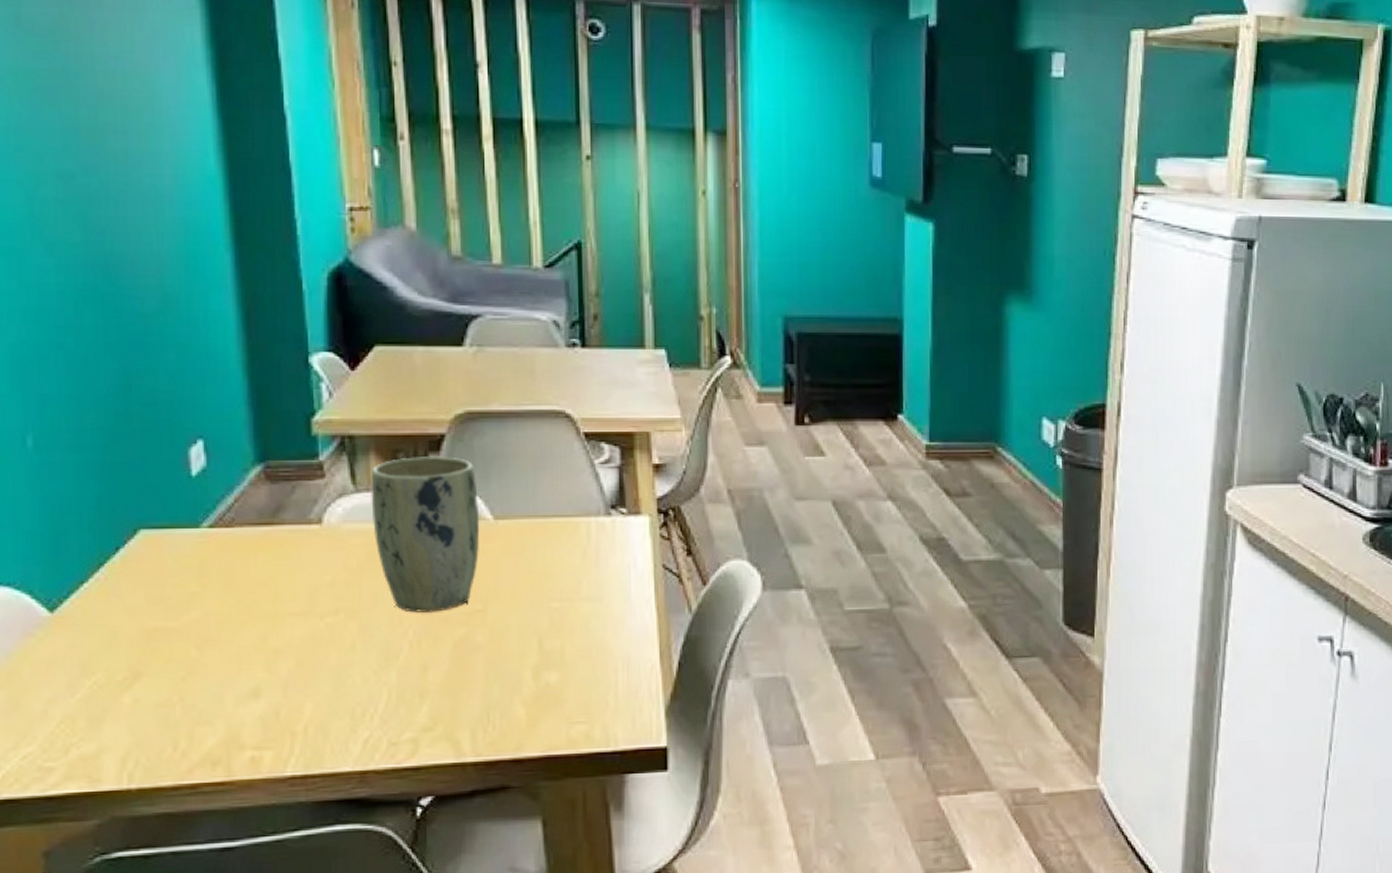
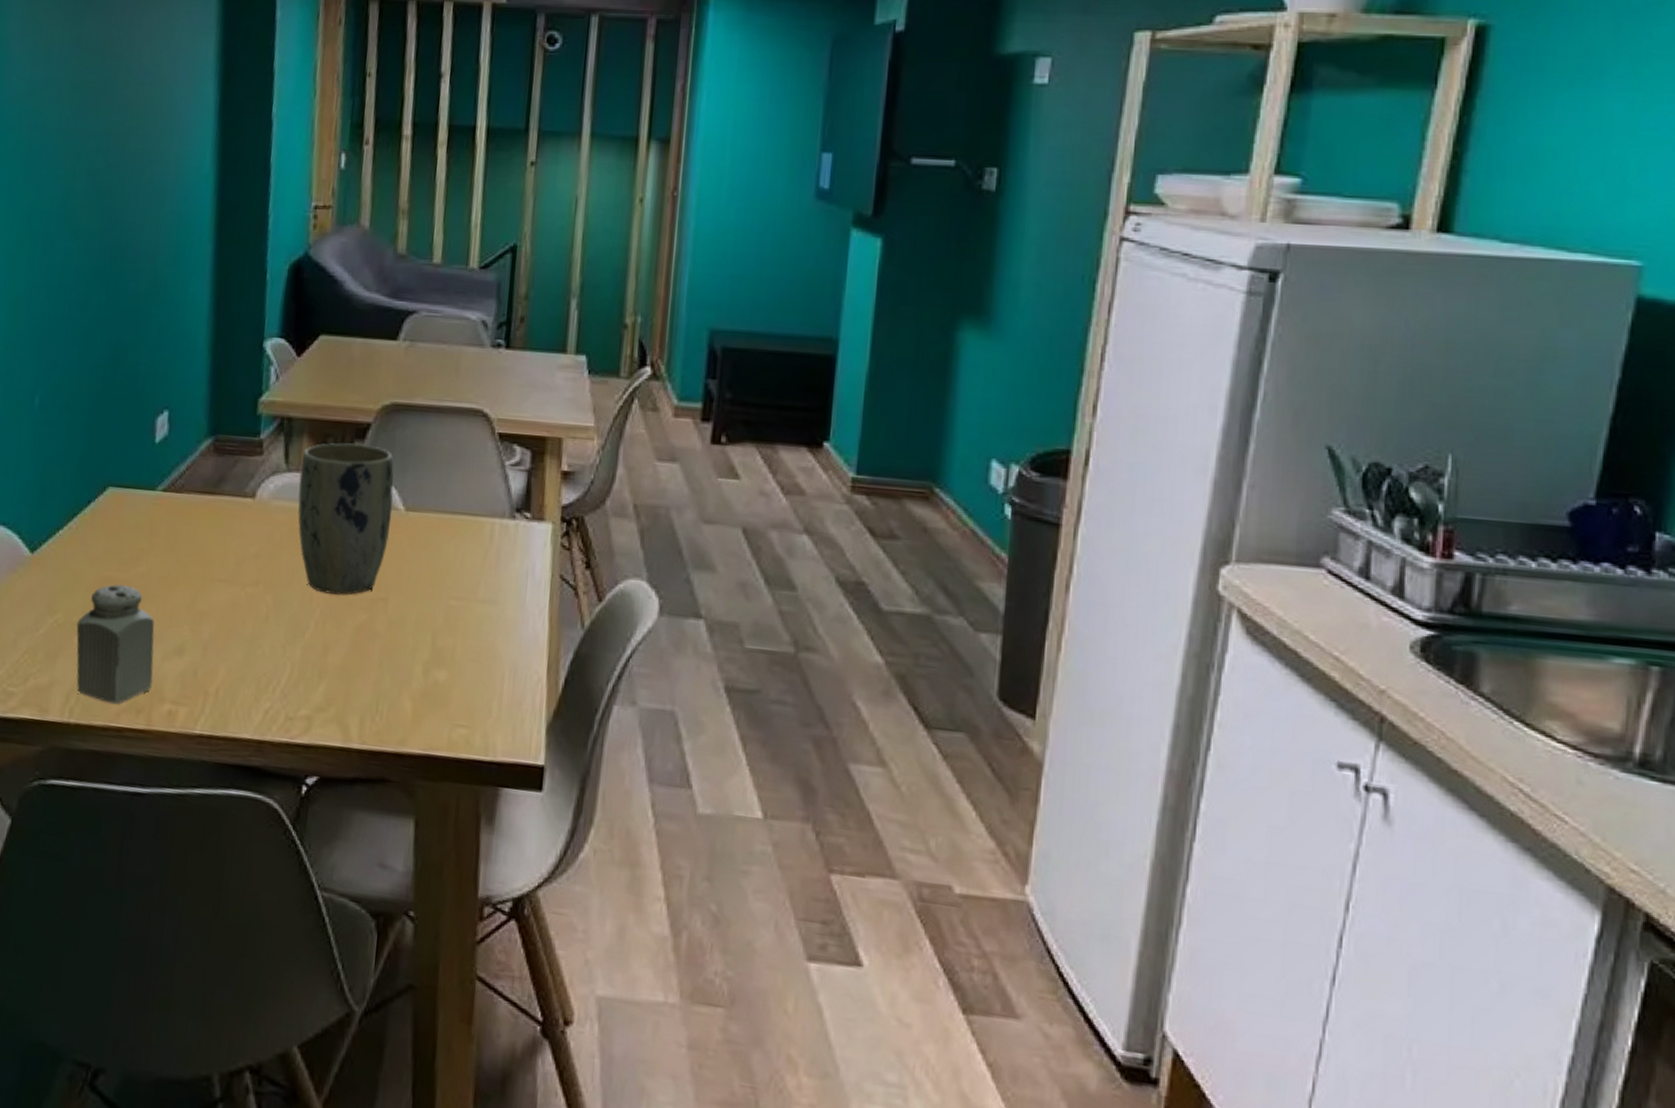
salt shaker: none [123,633,227,760] -> present [76,584,155,704]

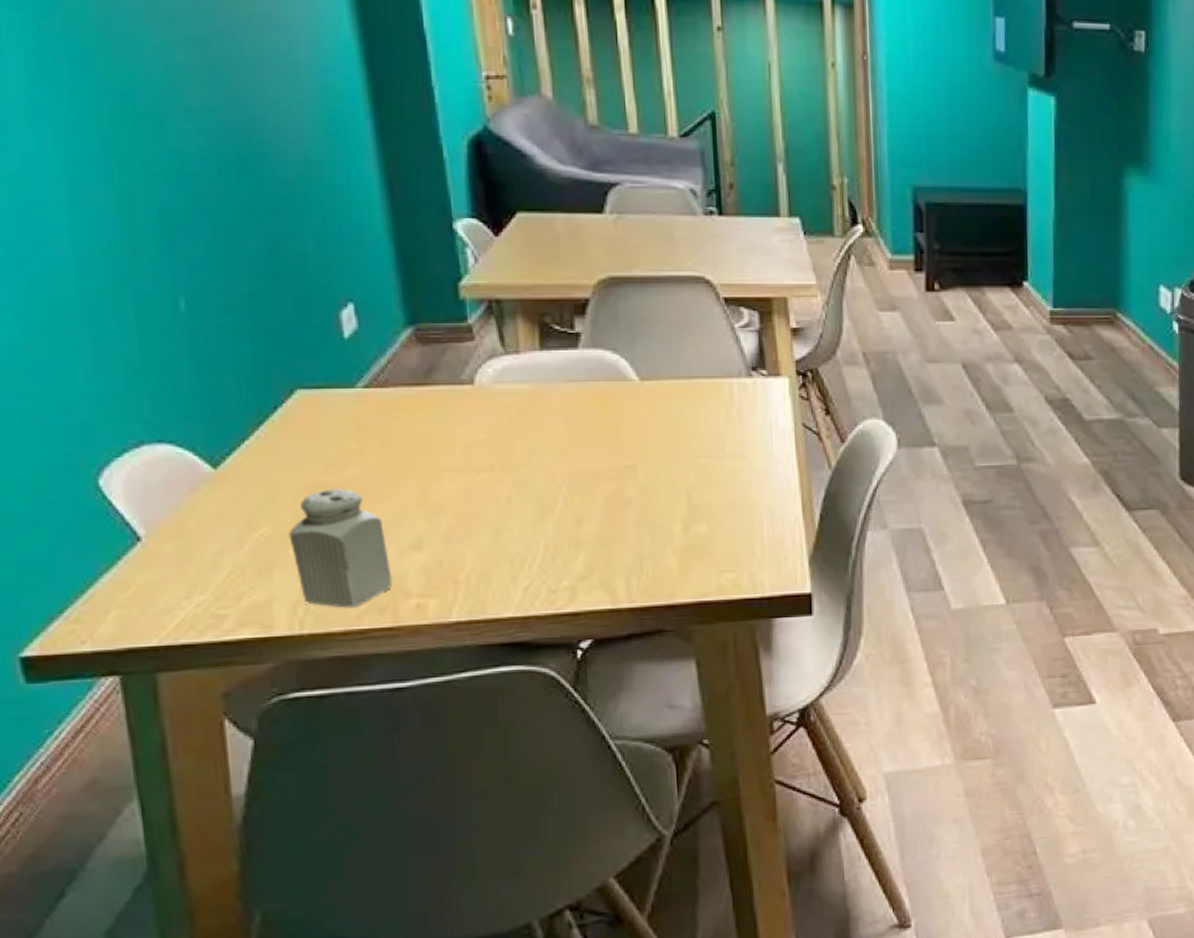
plant pot: present [298,443,394,595] -> none [518,319,627,469]

